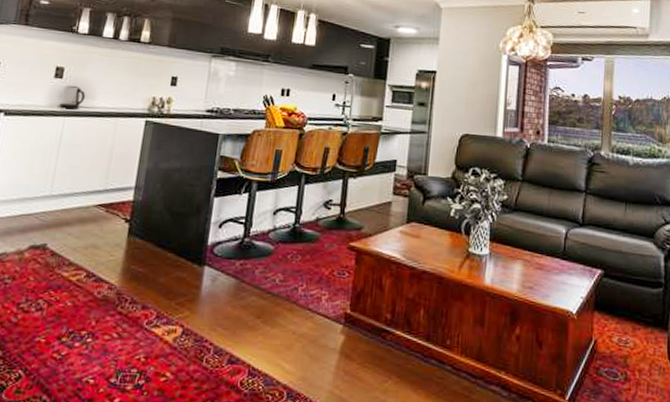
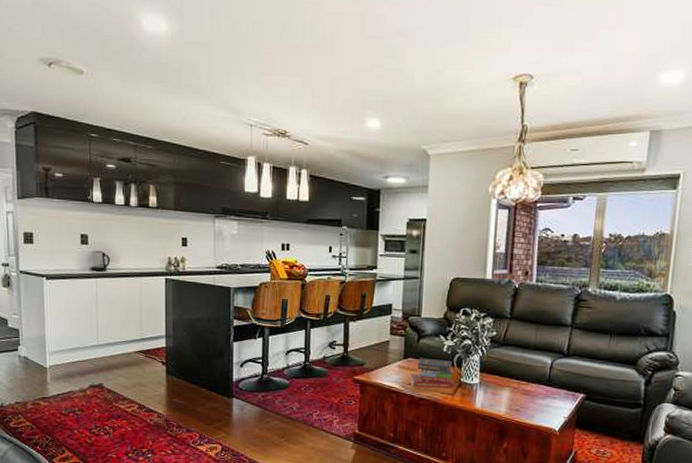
books: none [412,223,462,268] -> present [410,358,454,395]

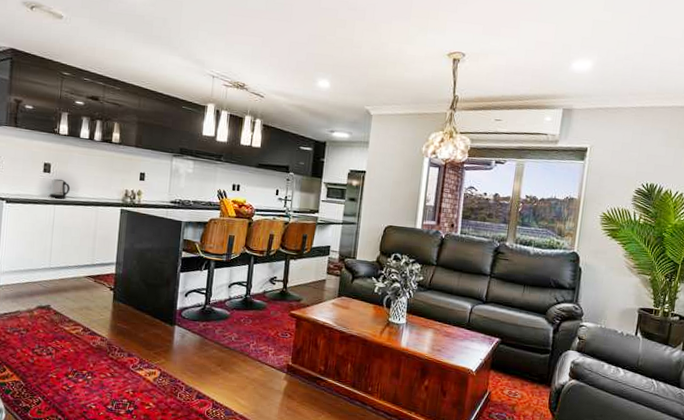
books: present [410,358,454,395] -> none [342,297,383,333]

